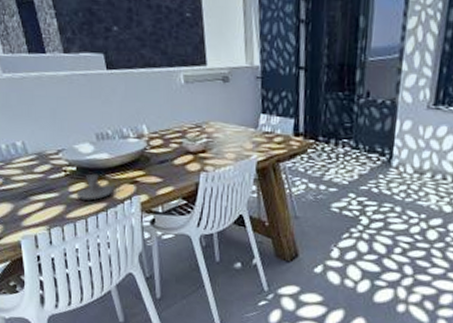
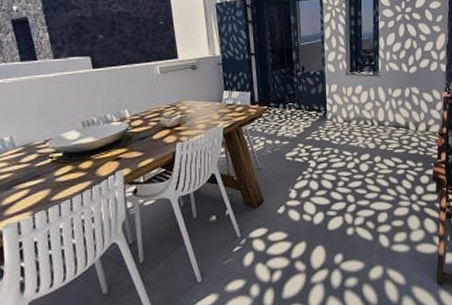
candle holder: present [75,173,121,201] -> none [61,156,105,182]

